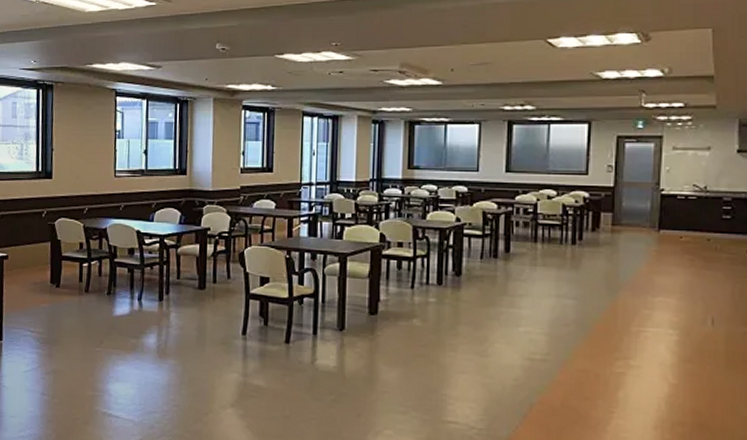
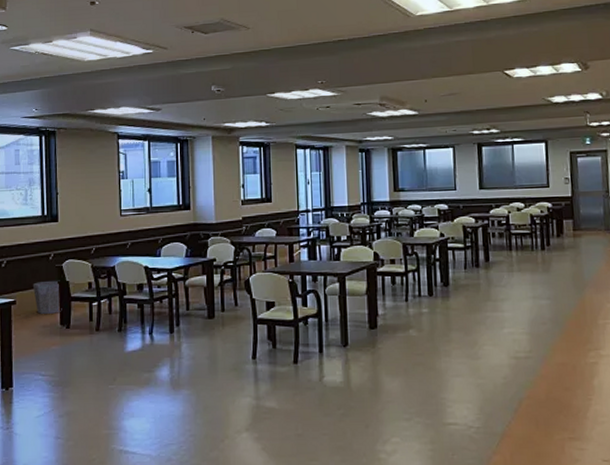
waste bin: none [25,238,53,271] -> present [32,280,62,314]

